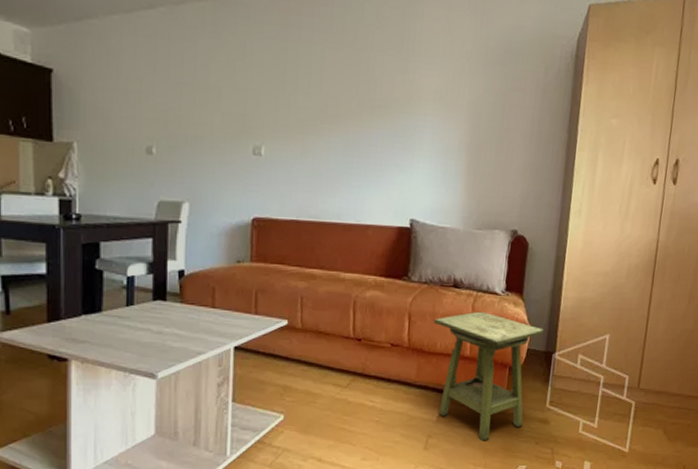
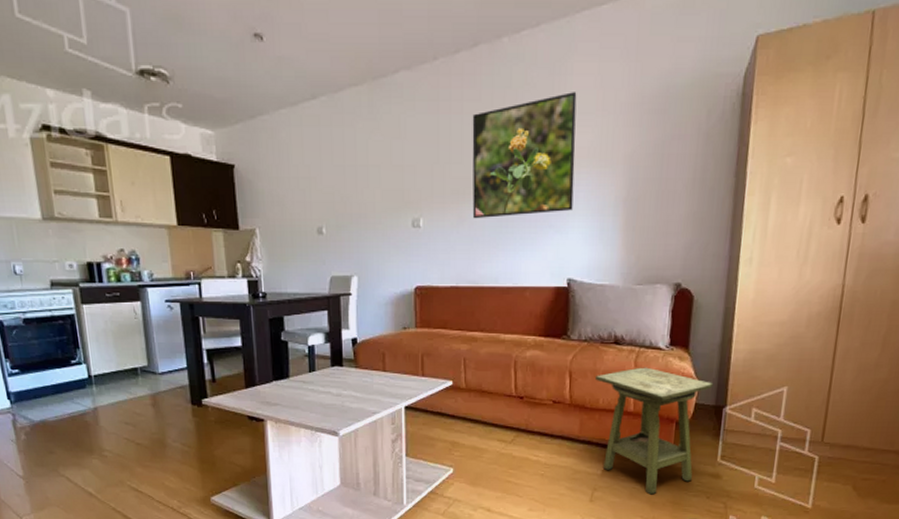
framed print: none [317,35,426,152] -> present [472,92,577,219]

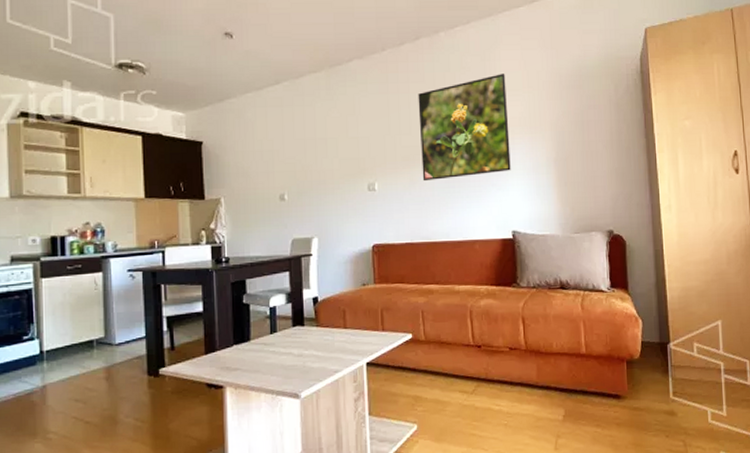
side table: present [594,367,714,495] -> none [546,309,655,438]

